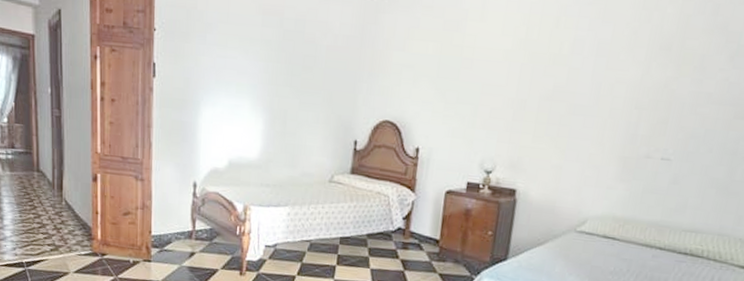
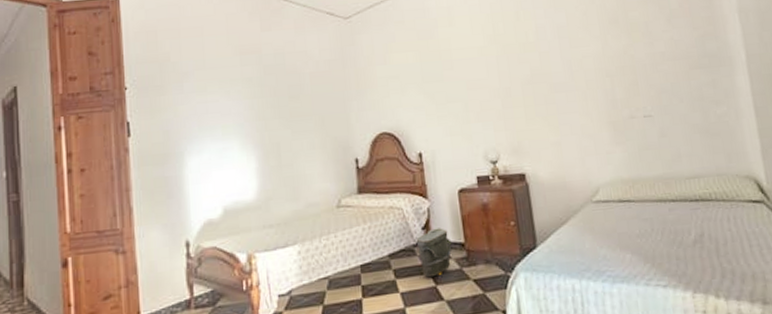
bag: none [394,220,428,263] -> present [416,228,452,278]

